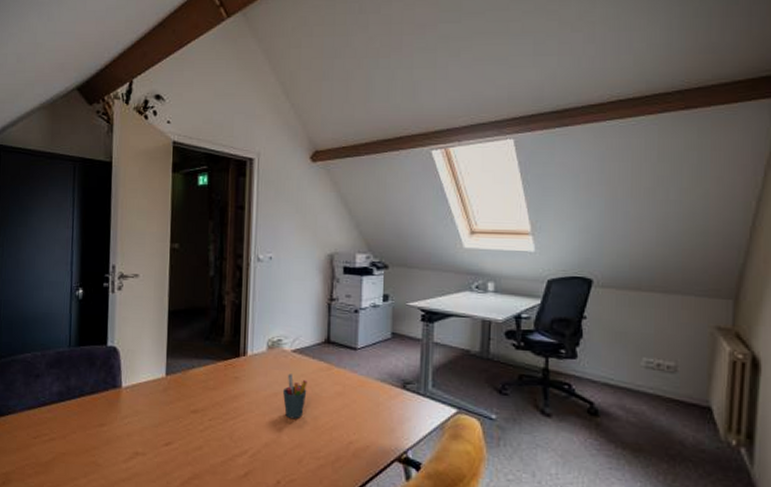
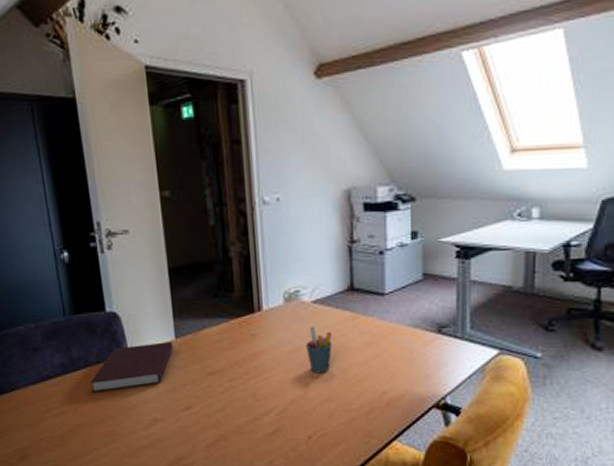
notebook: none [82,378,163,422] -> present [90,342,174,393]

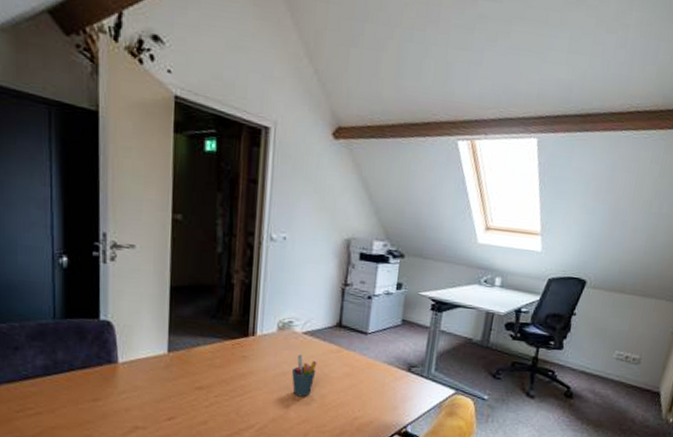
notebook: present [90,342,174,393] -> none [73,354,165,397]

